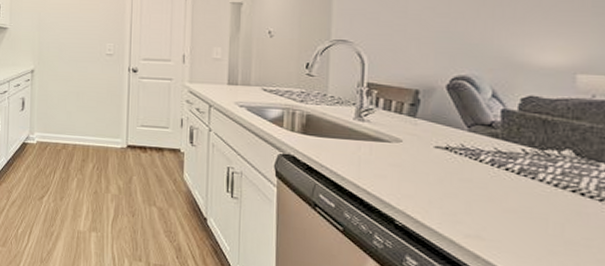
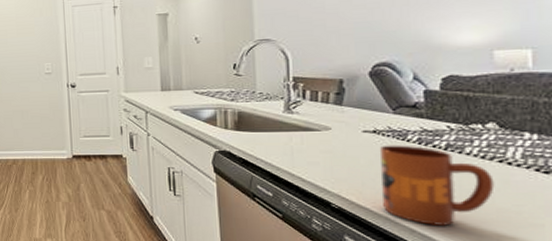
mug: none [447,163,566,255] -> present [379,145,495,226]

